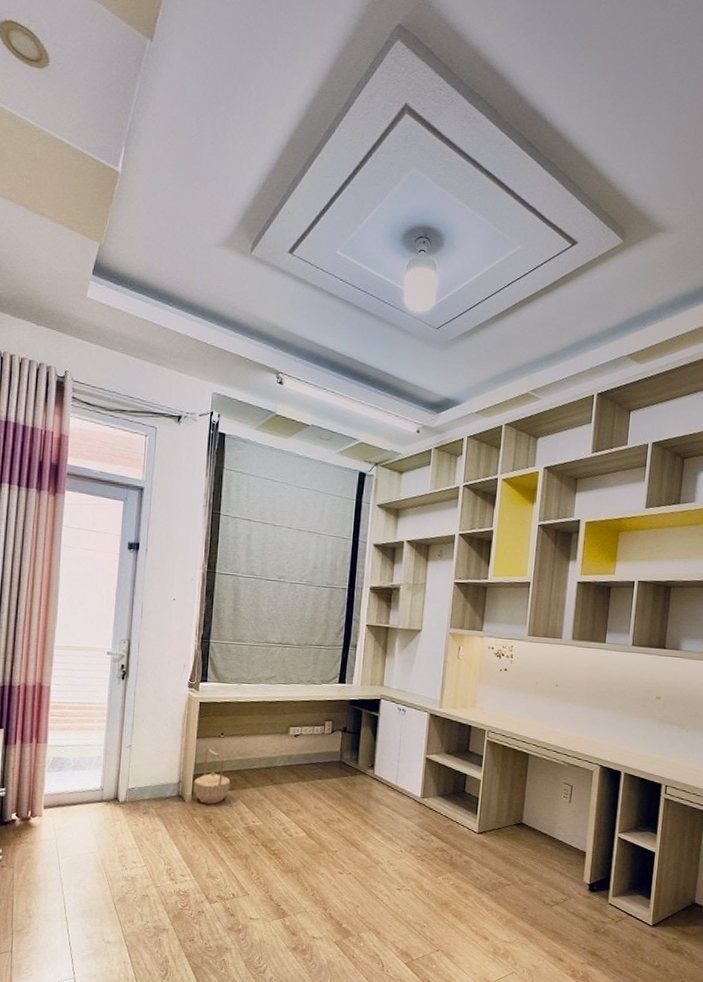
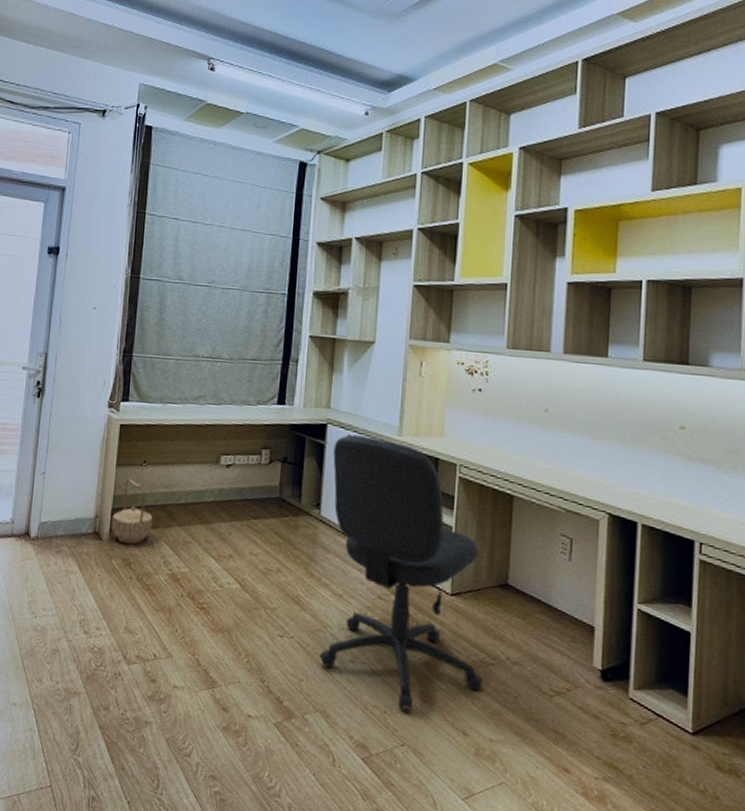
chair: none [372,708,501,924] -> present [320,435,483,711]

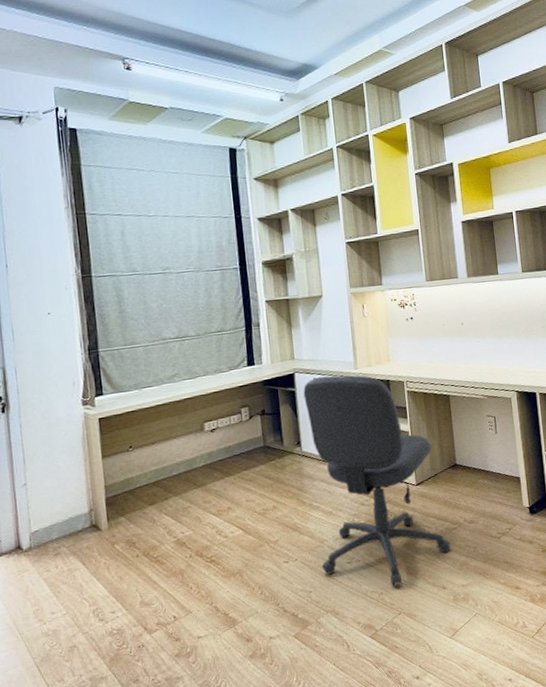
basket: present [111,478,153,545] -> none [107,466,150,528]

